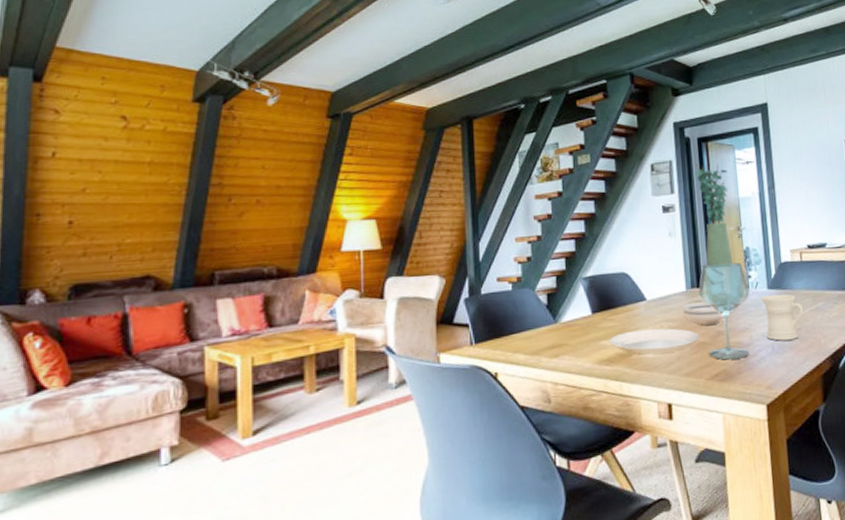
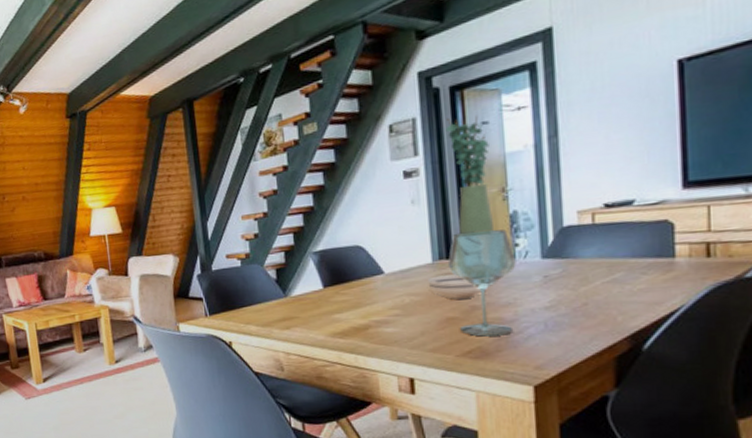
plate: present [610,328,700,355] -> none [343,302,449,329]
mug: present [760,294,804,341] -> none [530,263,594,318]

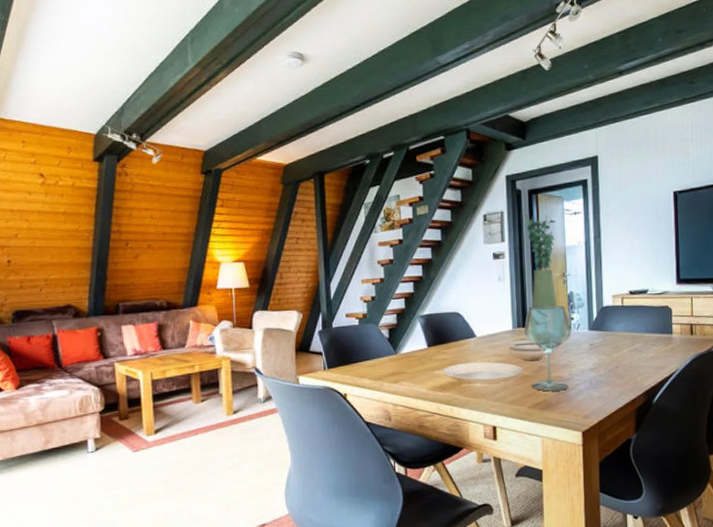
plate: none [343,302,449,329] -> present [443,361,524,384]

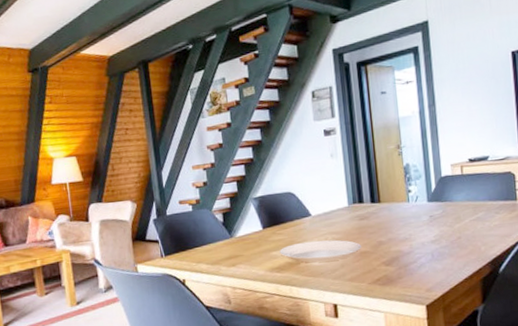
bowl: present [508,340,548,361] -> none [345,215,386,237]
wine glass: present [523,305,572,392] -> none [359,178,410,267]
vase: present [525,214,557,307] -> none [355,86,393,182]

